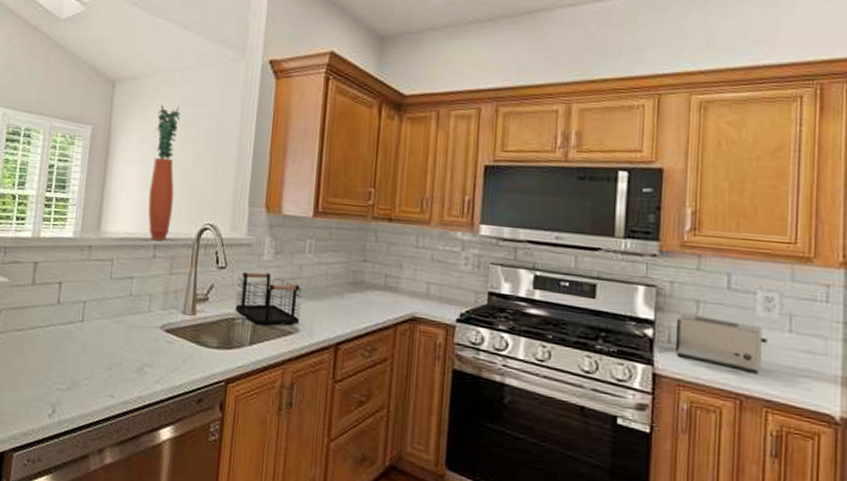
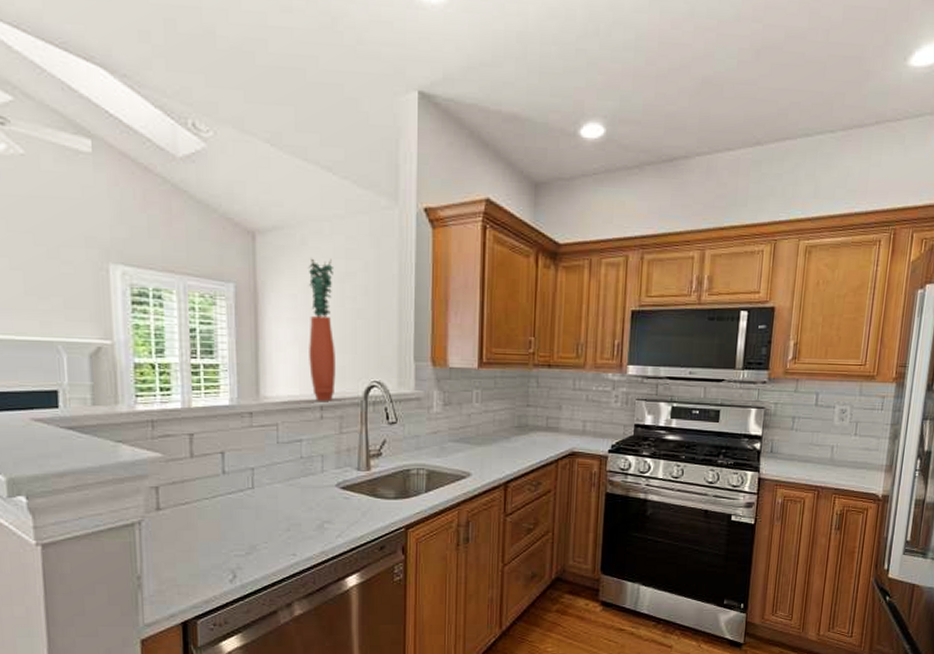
dish rack: present [235,272,302,326] -> none [409,424,472,474]
toaster: present [674,313,767,375] -> none [775,428,840,470]

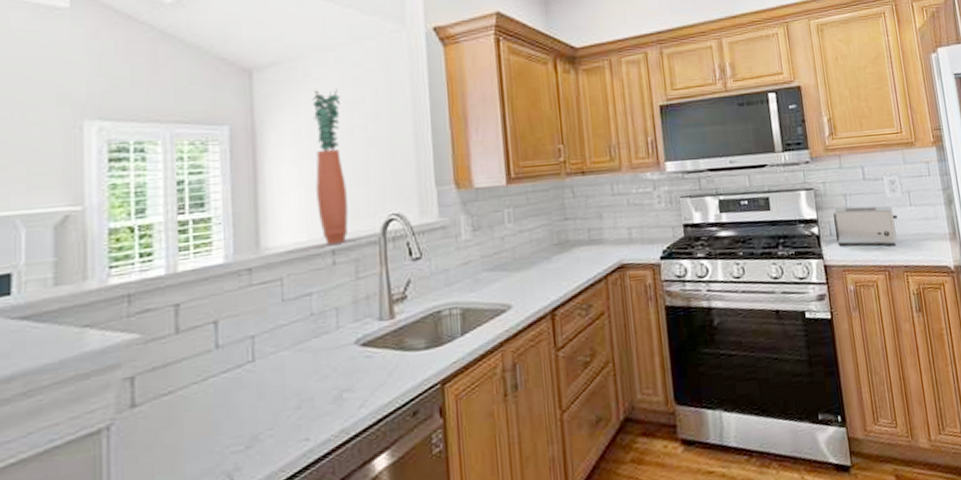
toaster: none [775,428,840,470] -> present [832,206,898,248]

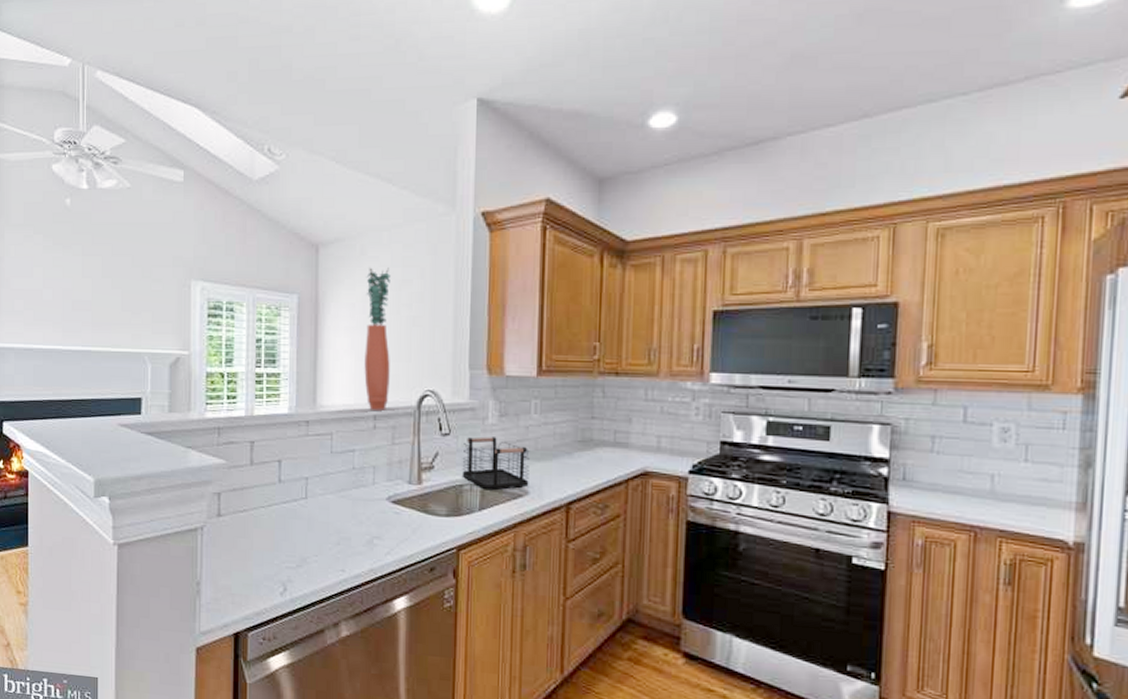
dish rack: none [437,253,511,312] -> present [462,436,530,491]
toaster: present [832,206,898,248] -> none [909,449,1003,506]

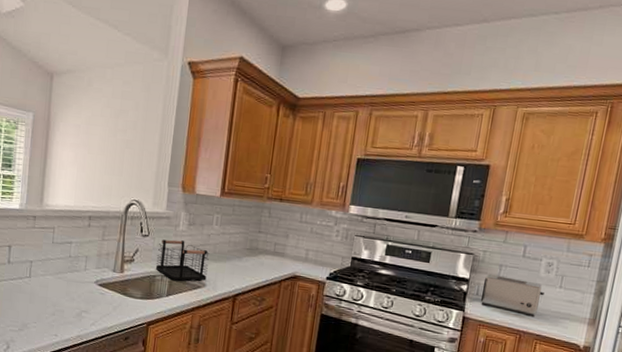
vase: present [364,268,390,412] -> none [83,97,111,213]
toaster: none [909,449,1003,506] -> present [480,274,544,318]

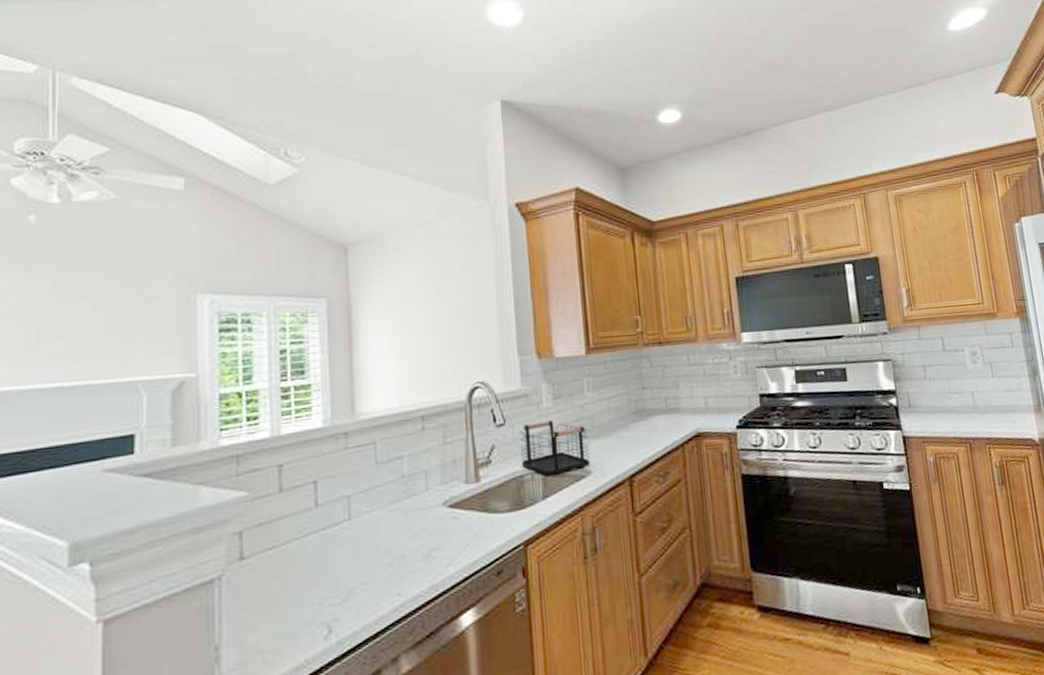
toaster: present [480,274,544,318] -> none [911,377,979,420]

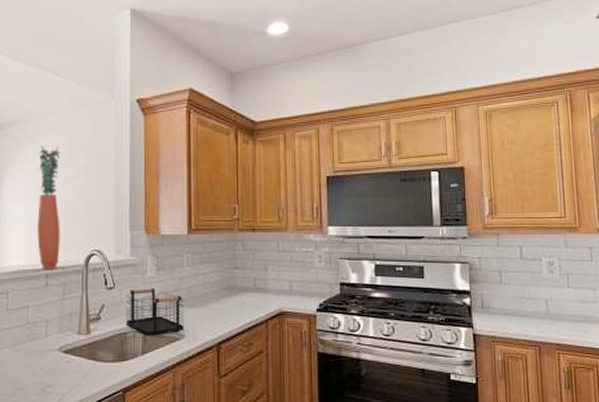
vase: none [402,263,437,412] -> present [37,146,60,271]

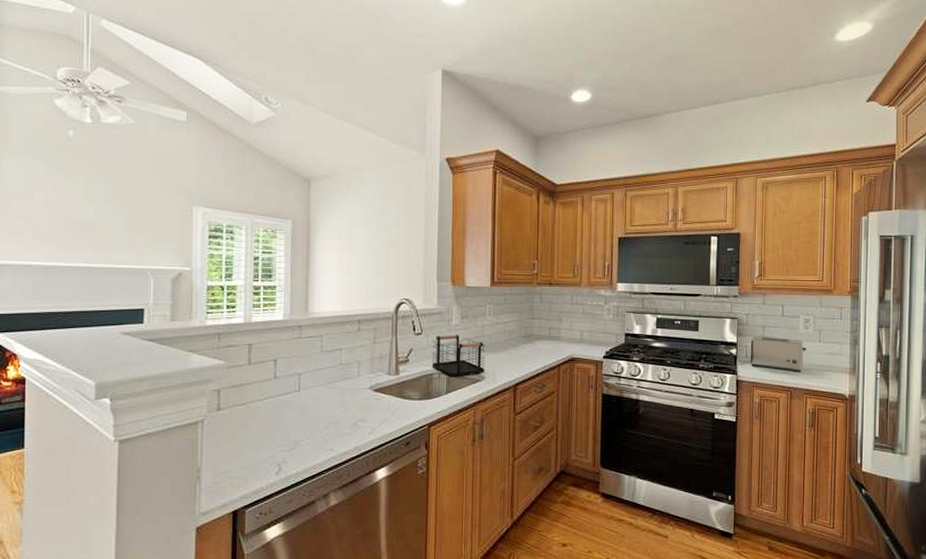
vase: present [37,146,60,271] -> none [350,199,372,317]
toaster: none [486,282,553,325] -> present [750,336,806,373]

